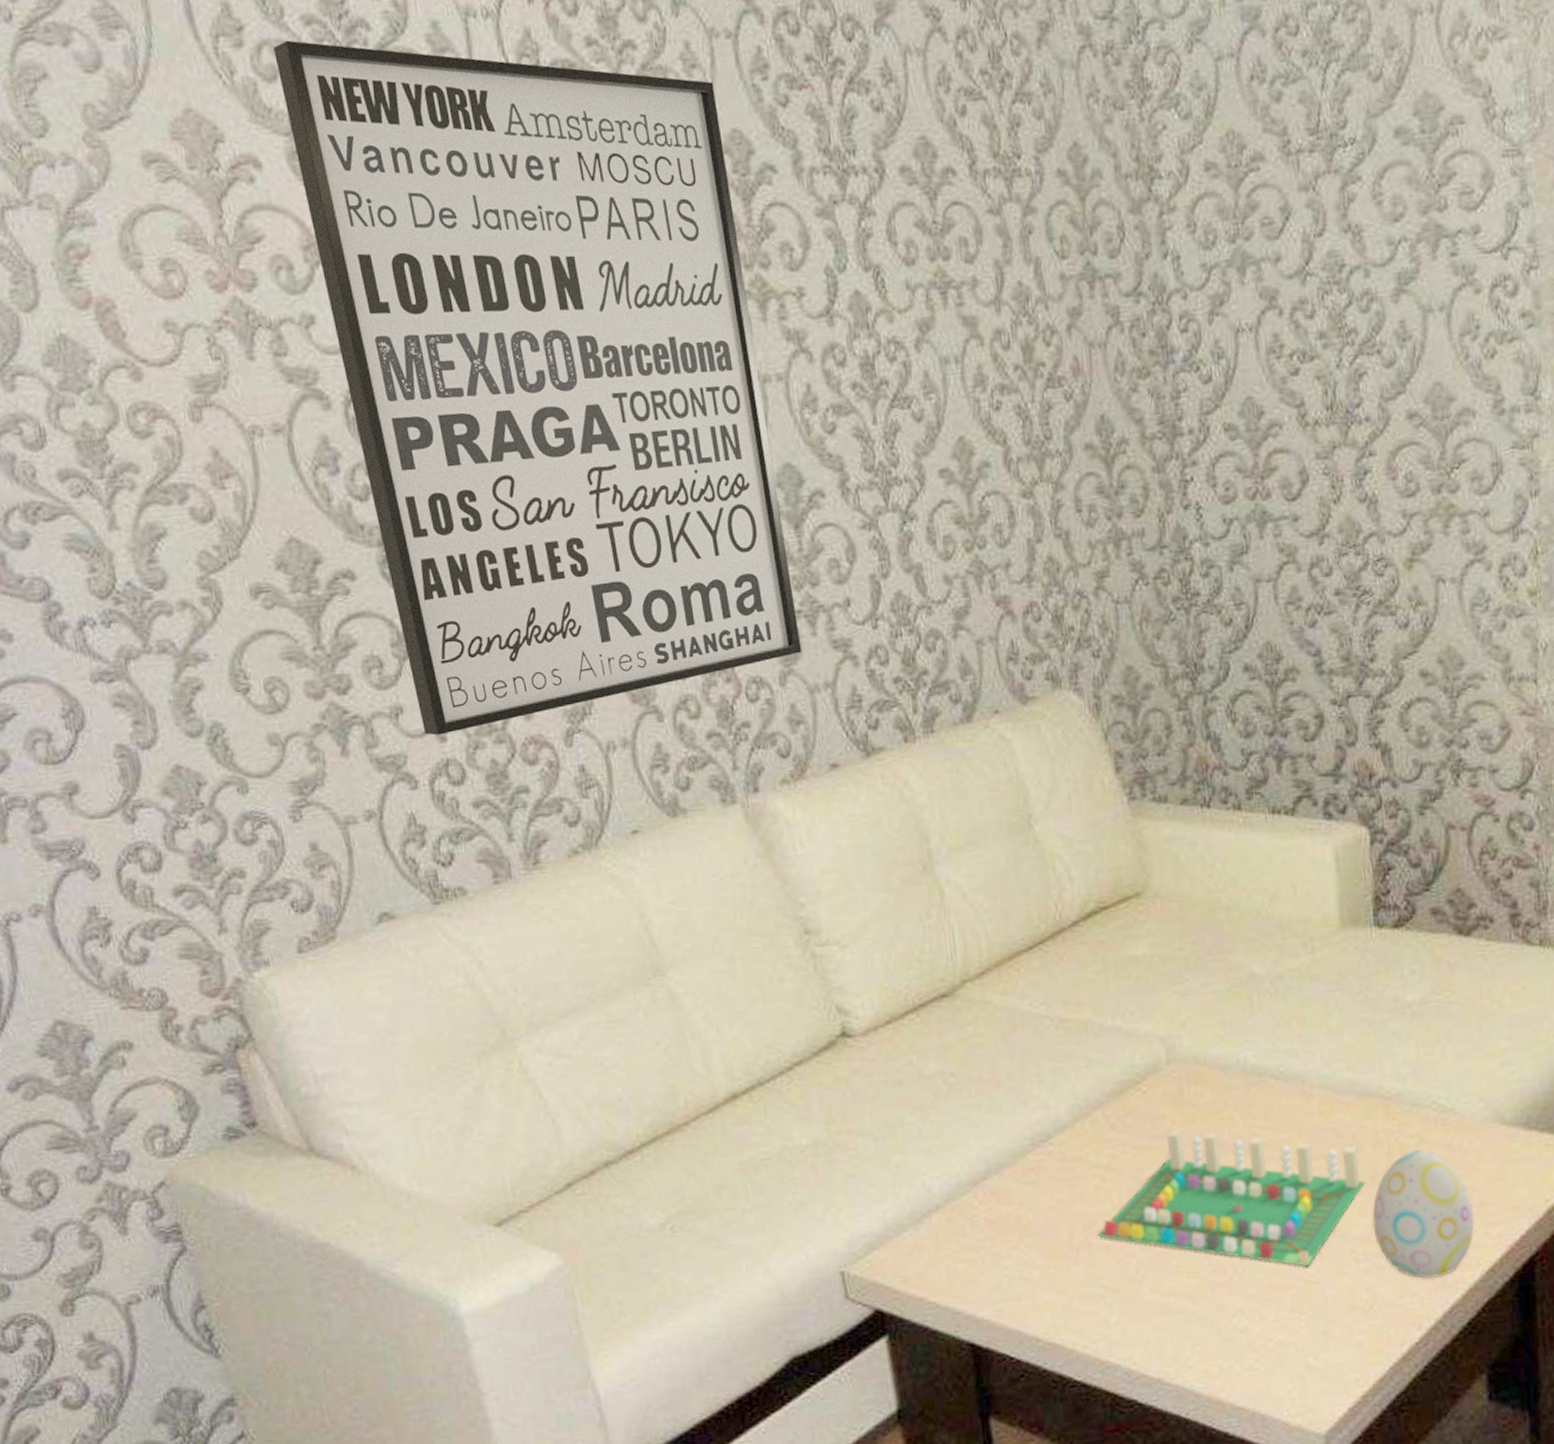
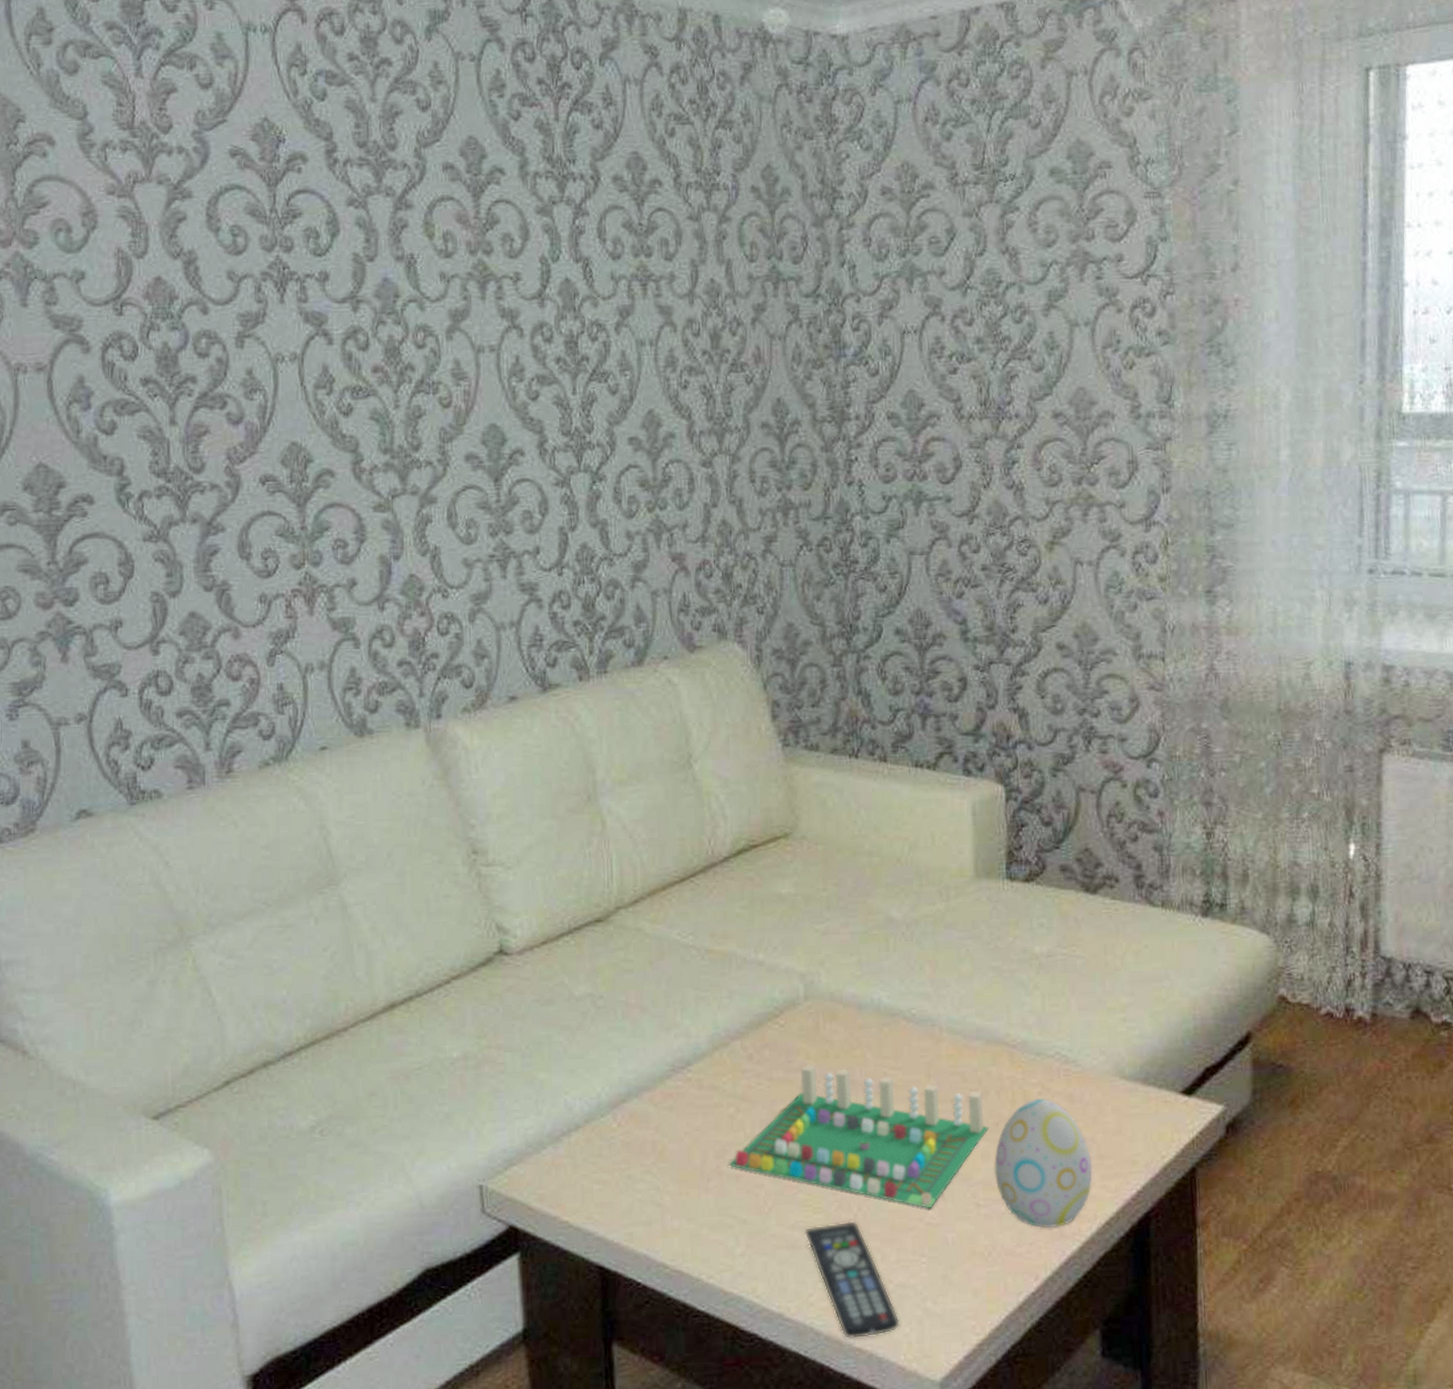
wall art: present [273,40,802,736] -> none [78,41,492,649]
remote control: none [1179,1283,1282,1399] -> present [804,1221,900,1339]

